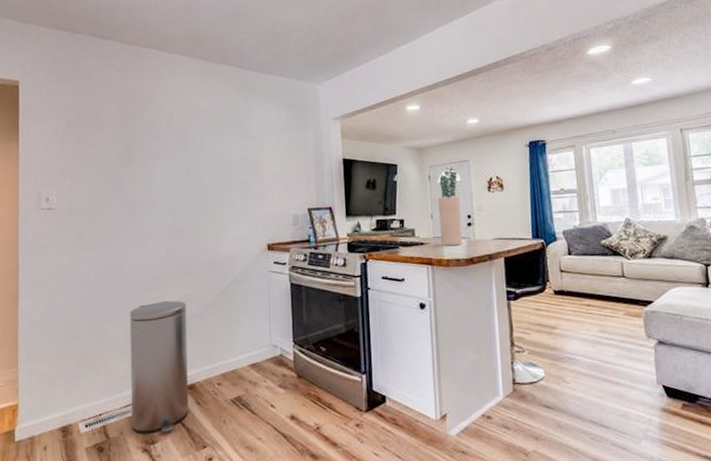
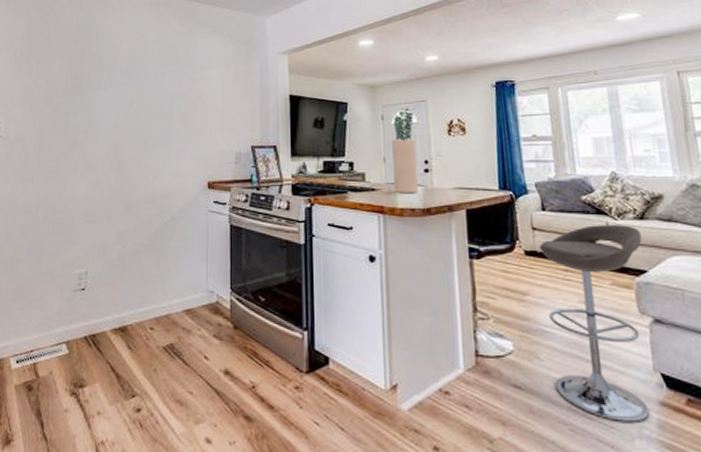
pedal bin: present [130,301,189,434] -> none [61,236,123,376]
bar stool: none [567,264,653,428] -> present [540,225,649,422]

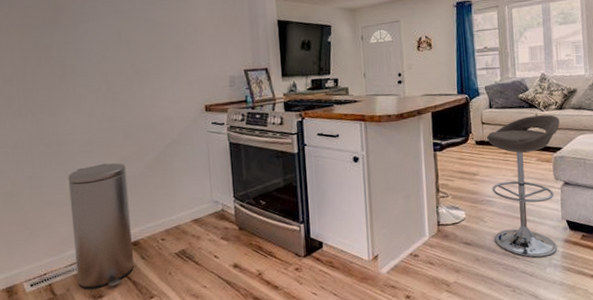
pedal bin: none [61,236,123,376] -> present [68,163,135,289]
vase: present [391,106,418,194] -> none [370,27,393,103]

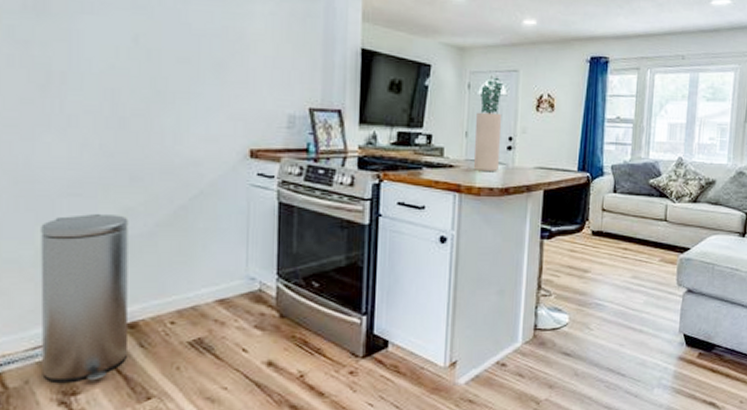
vase: none [370,27,393,103] -> present [473,75,504,172]
bar stool: present [487,115,560,258] -> none [599,207,692,376]

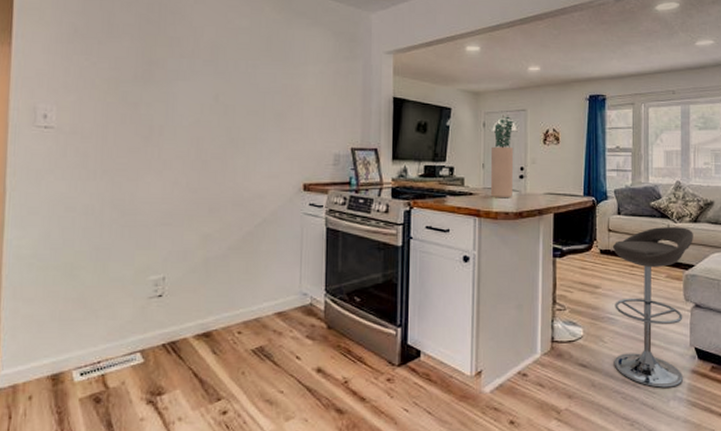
pedal bin: present [40,214,129,383] -> none [135,240,207,384]
bar stool: none [599,207,692,376] -> present [613,227,693,388]

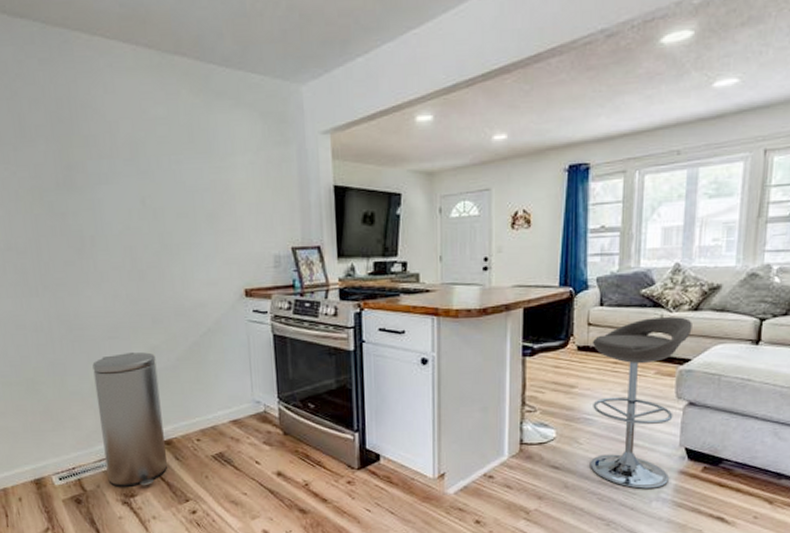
pedal bin: none [135,240,207,384] -> present [92,352,168,487]
vase: present [490,115,514,199] -> none [449,197,476,294]

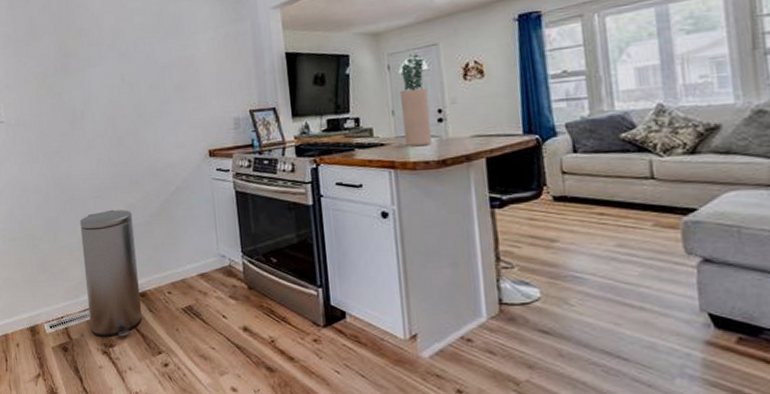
vase: none [449,197,476,294] -> present [400,52,432,147]
bar stool: present [589,317,692,489] -> none [571,161,693,362]

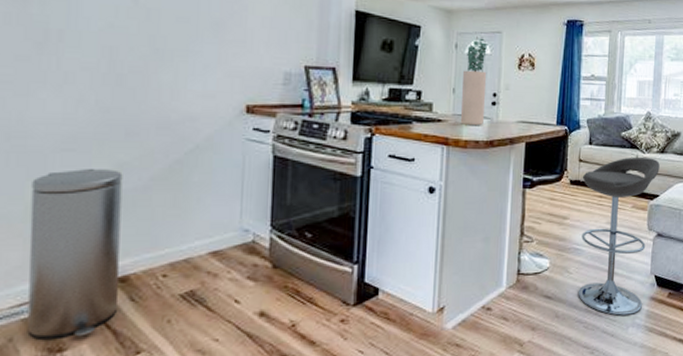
bar stool: none [571,161,693,362] -> present [578,158,660,316]

